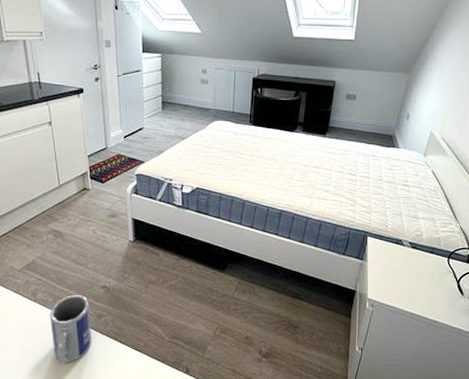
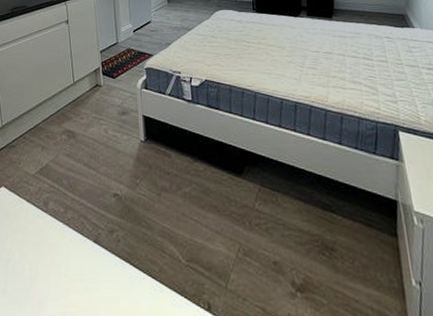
mug: present [49,294,92,363] -> none [60,204,103,292]

